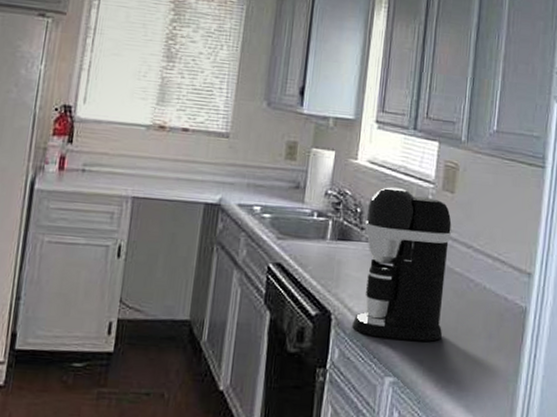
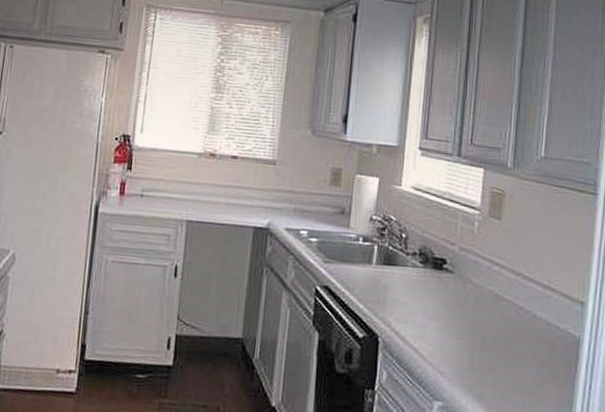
coffee maker: present [352,187,452,342] -> none [399,213,500,368]

